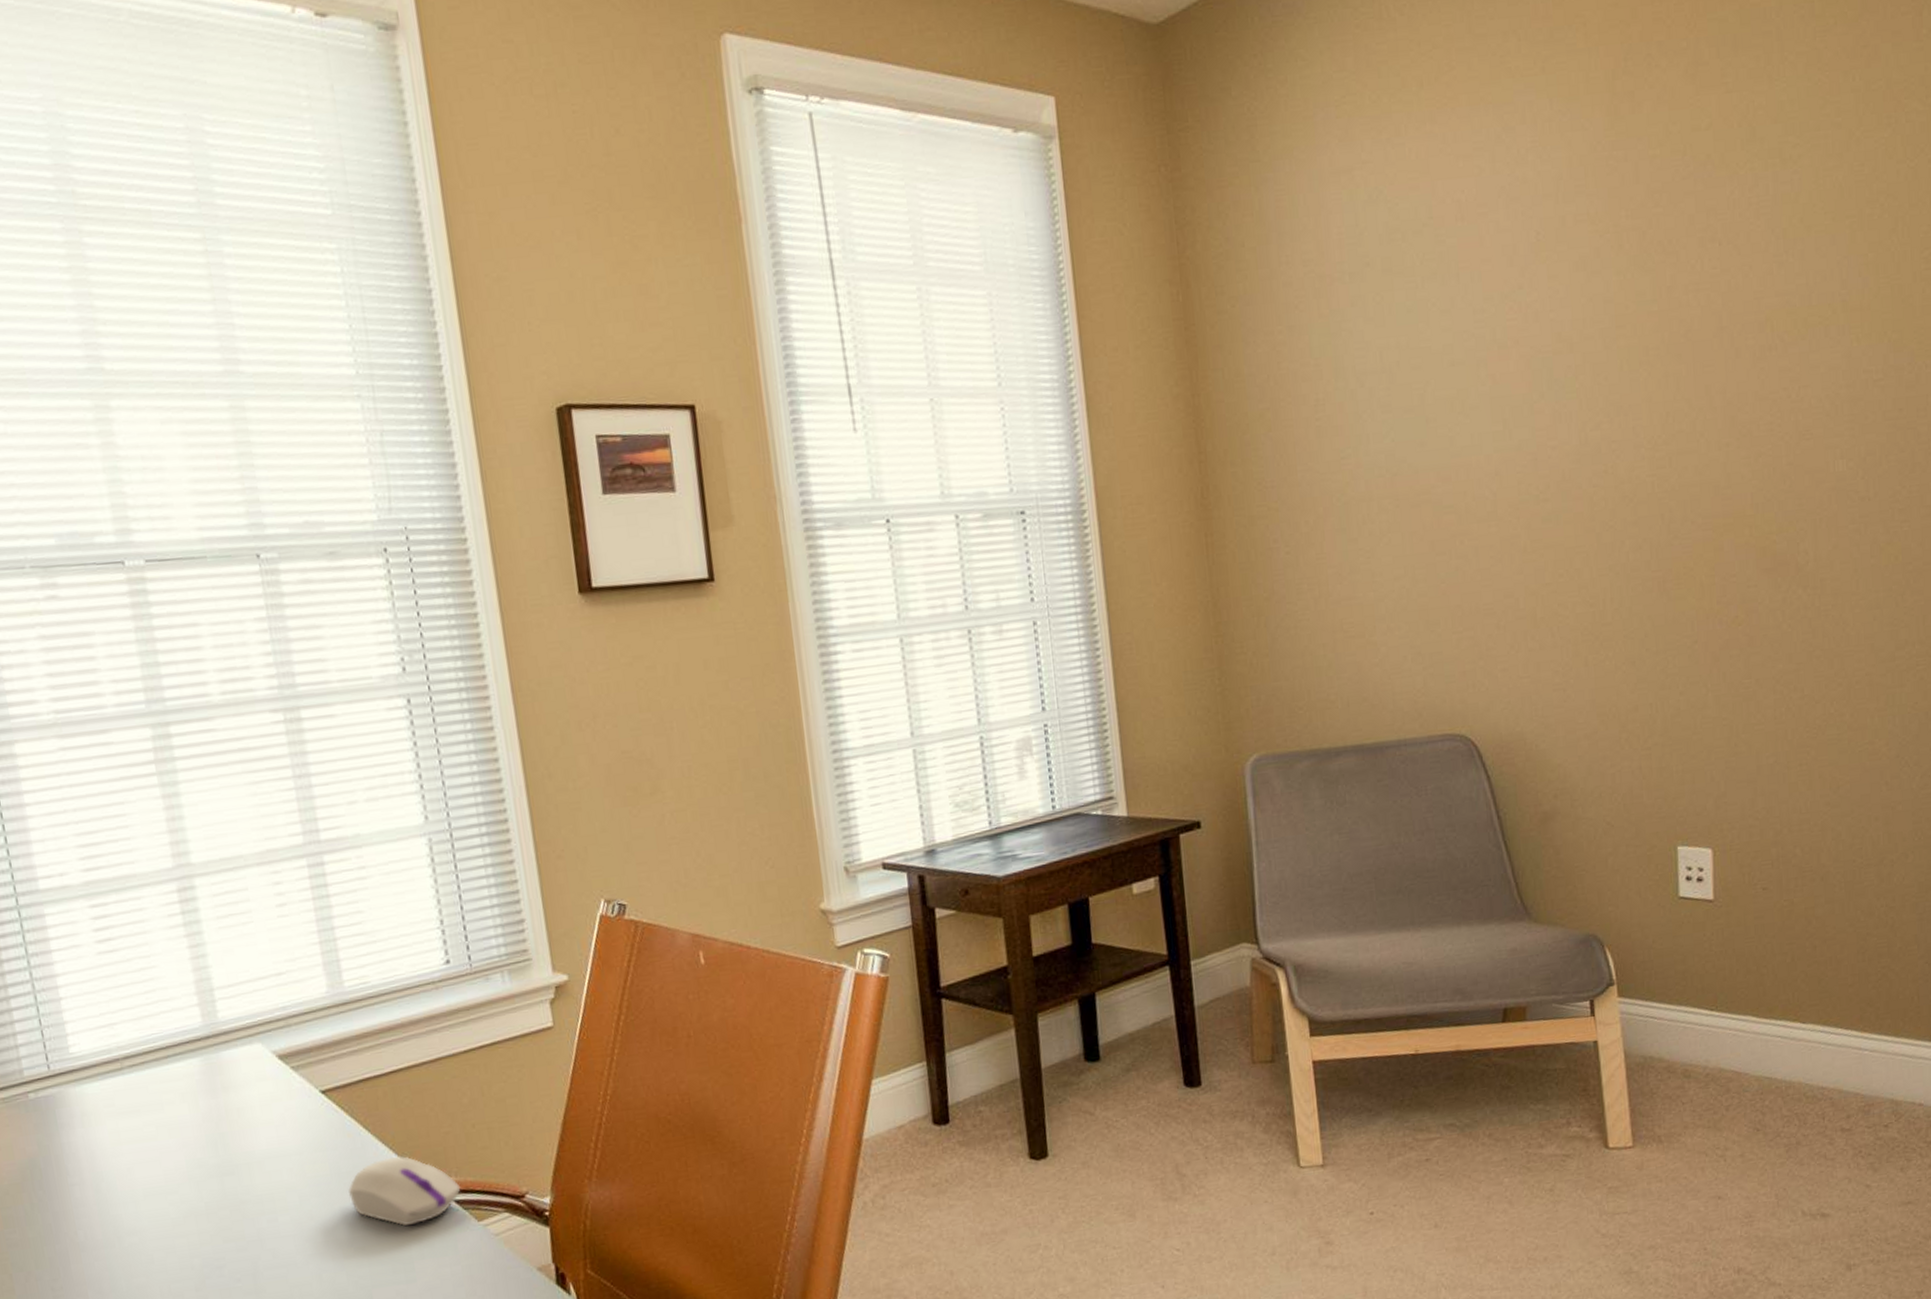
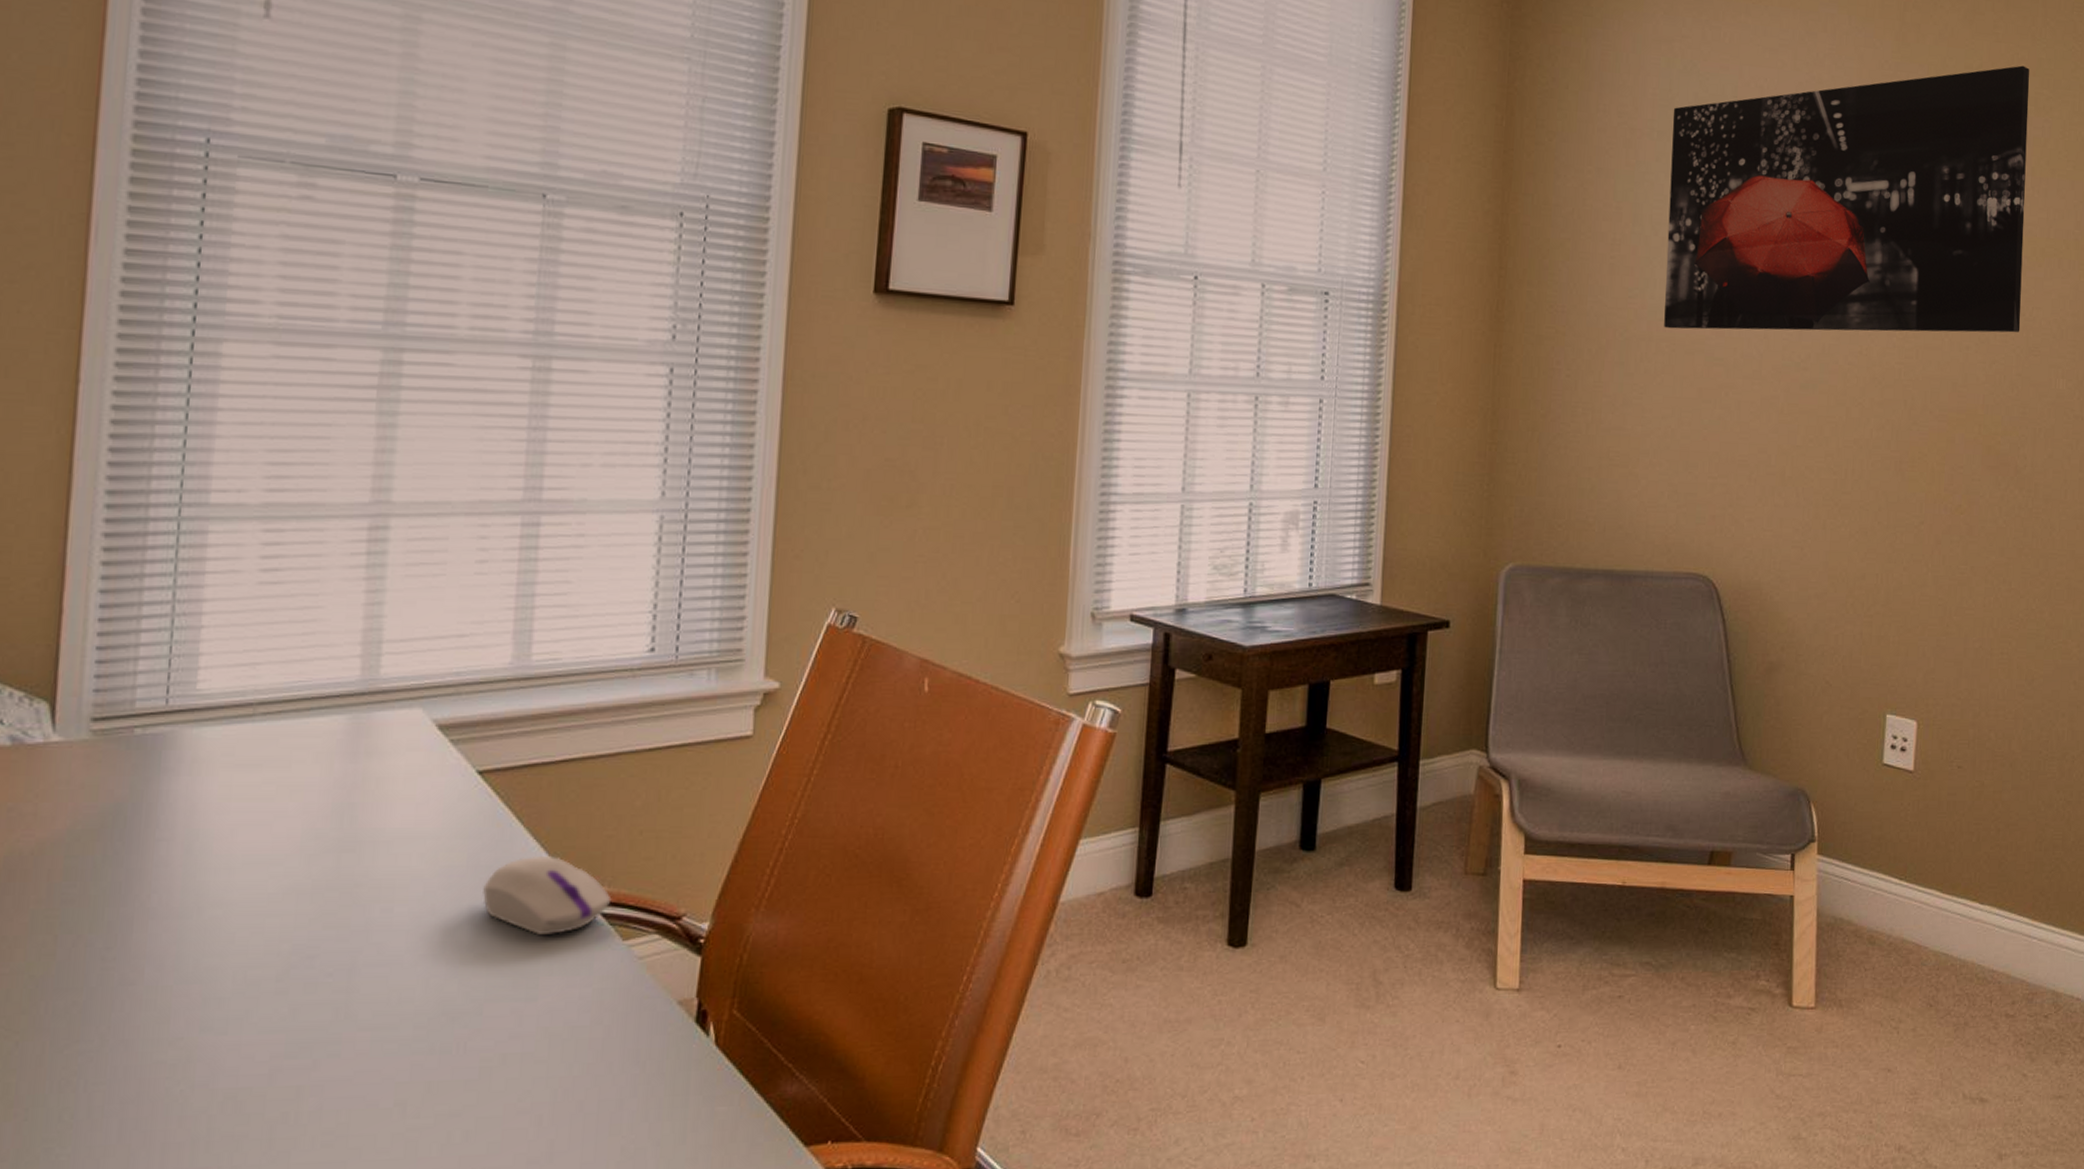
wall art: none [1363,114,1787,484] -> present [1664,65,2030,333]

